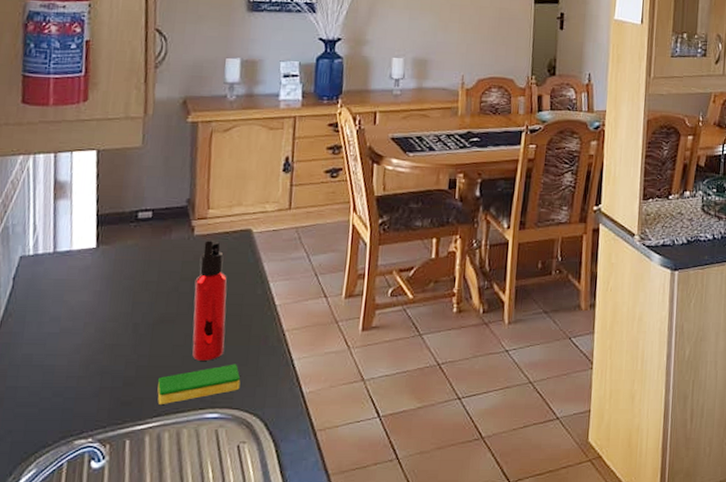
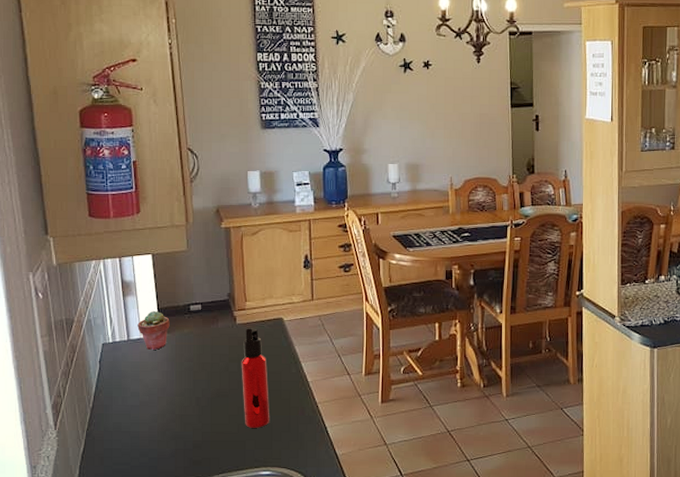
potted succulent: none [68,217,111,265] -> present [137,310,170,350]
dish sponge: present [157,364,241,404] -> none [220,430,286,463]

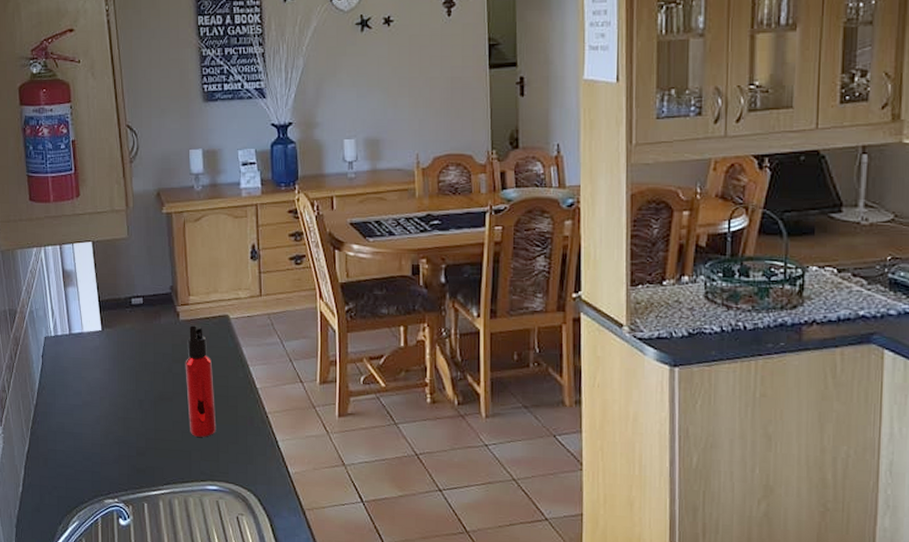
potted succulent: present [137,310,170,350] -> none [79,303,111,346]

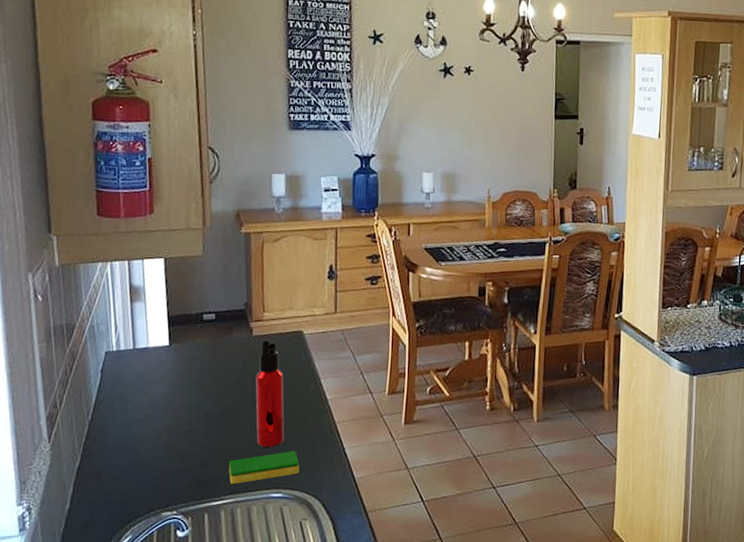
dish sponge: none [165,441,233,474] -> present [229,450,300,484]

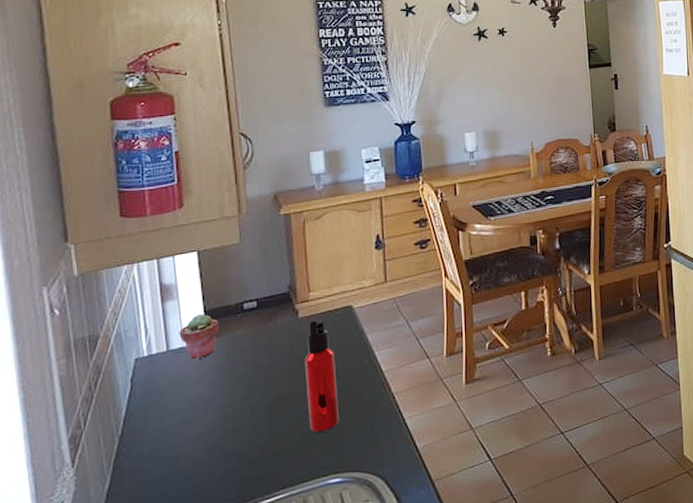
potted succulent: none [145,318,180,360] -> present [179,314,219,359]
dish sponge: present [229,450,300,484] -> none [281,430,358,477]

